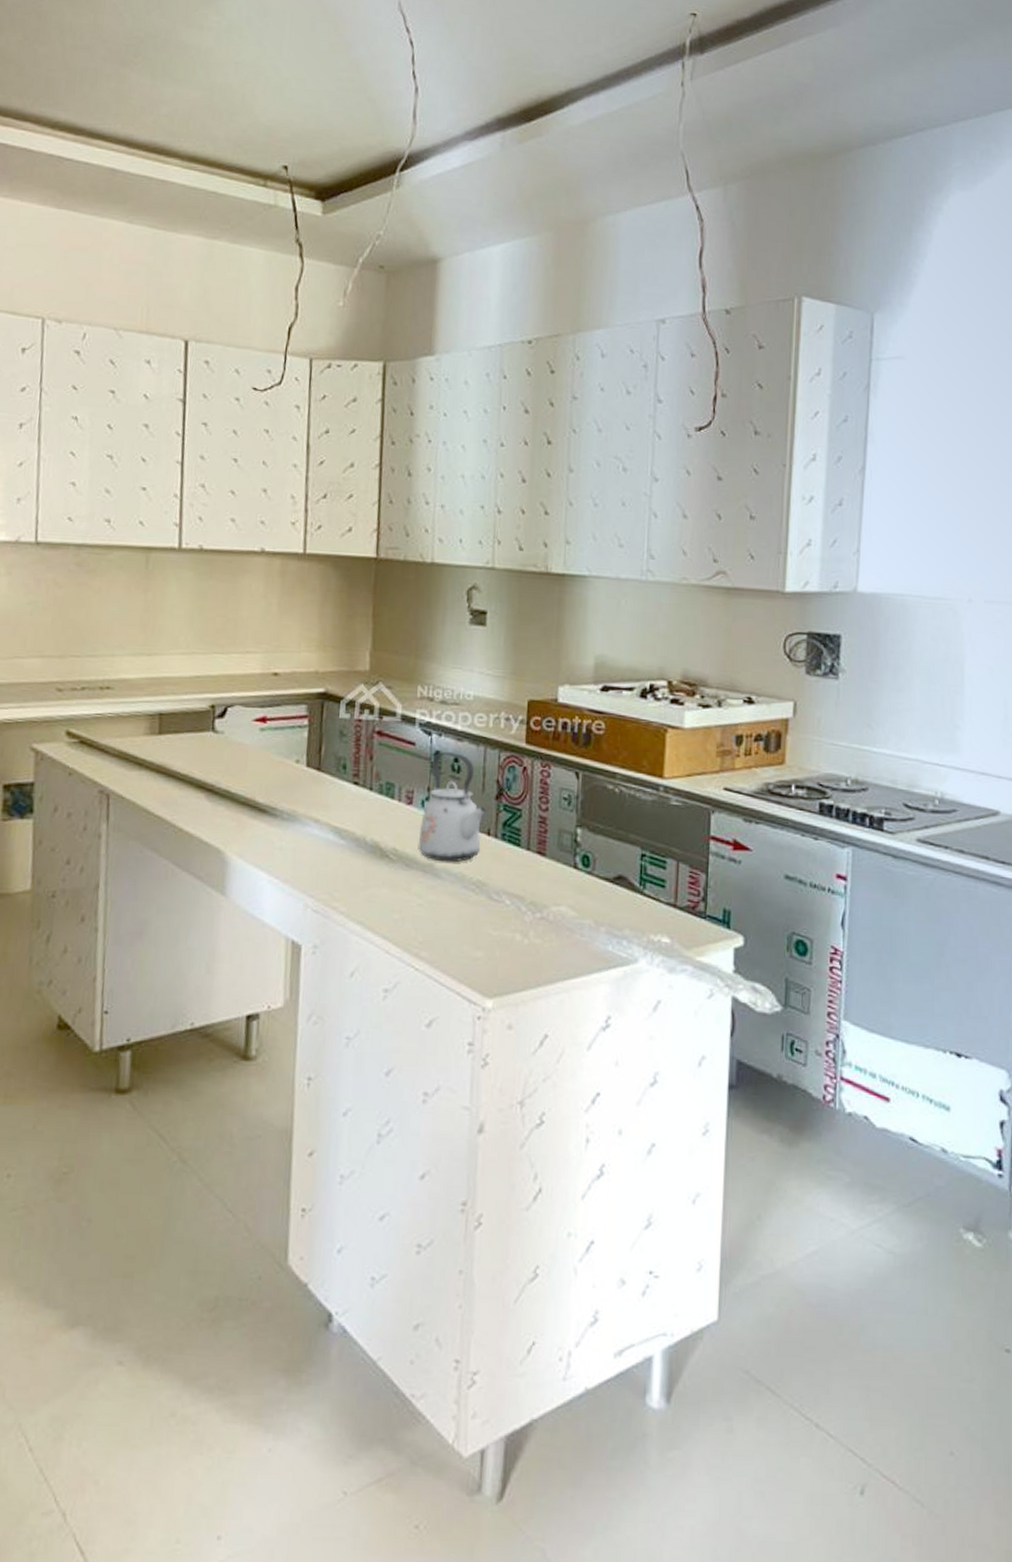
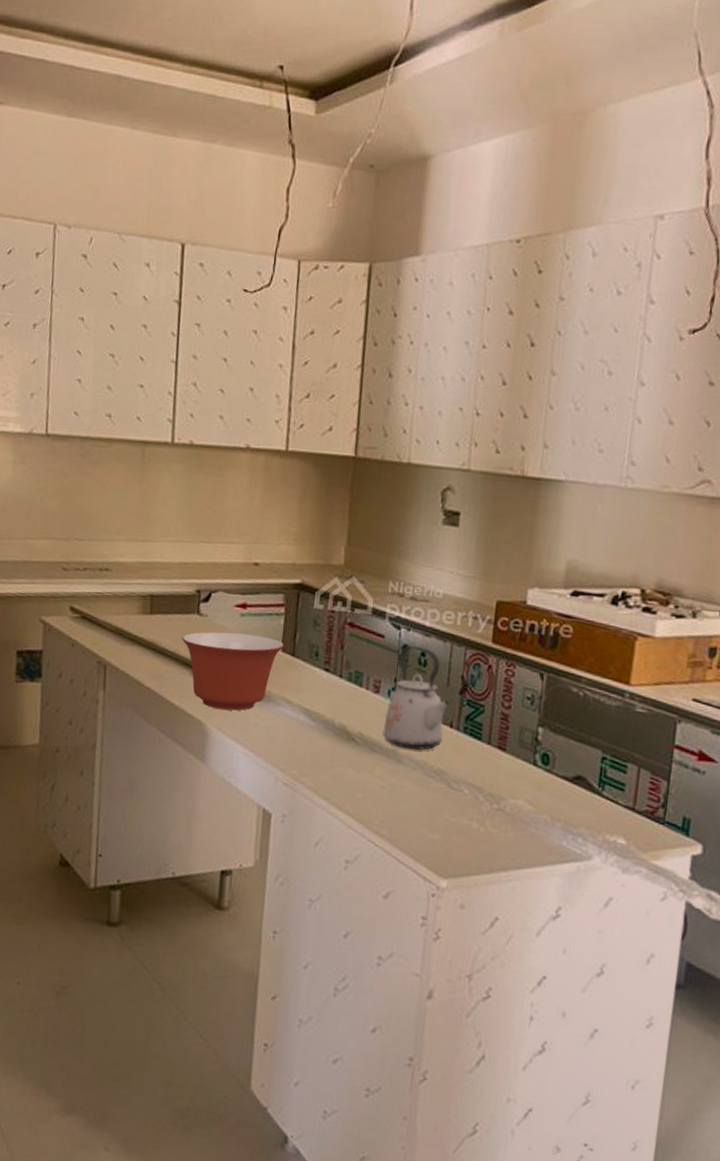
mixing bowl: none [195,749,309,835] -> present [182,631,284,711]

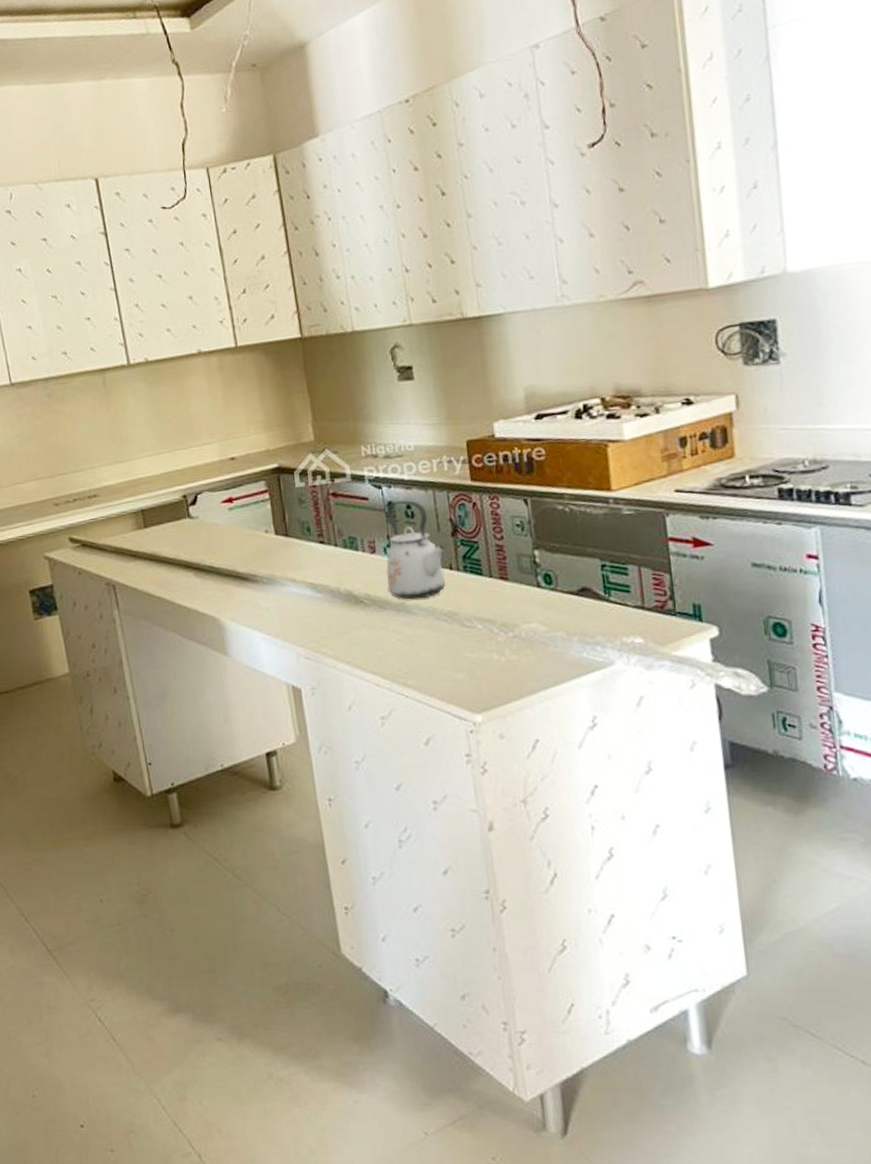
mixing bowl: present [182,631,284,711] -> none [179,524,276,602]

